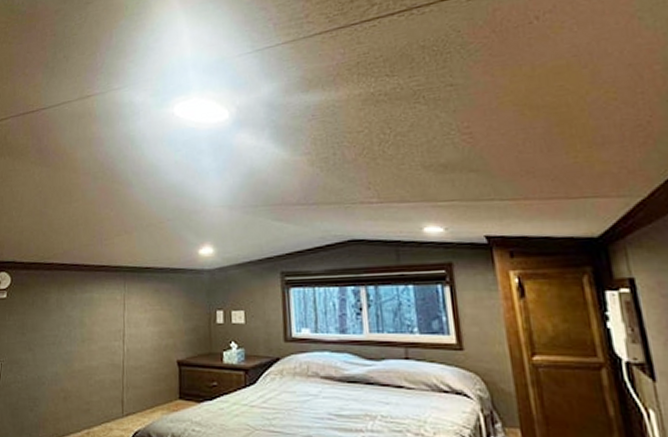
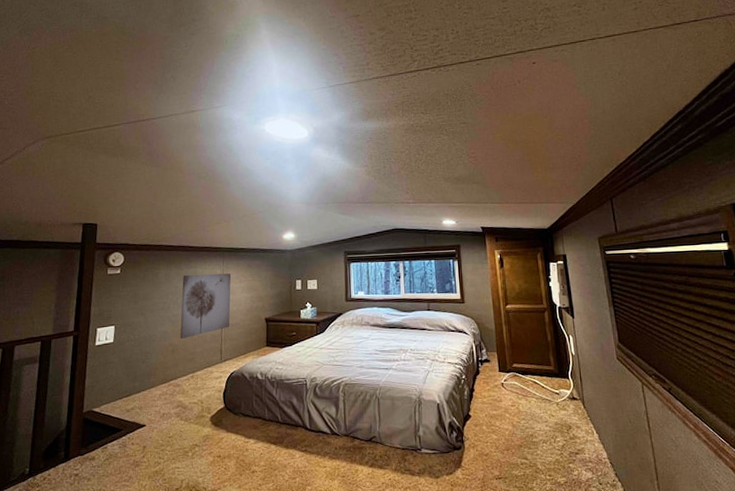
wall art: none [73,300,135,383] -> present [180,273,231,339]

